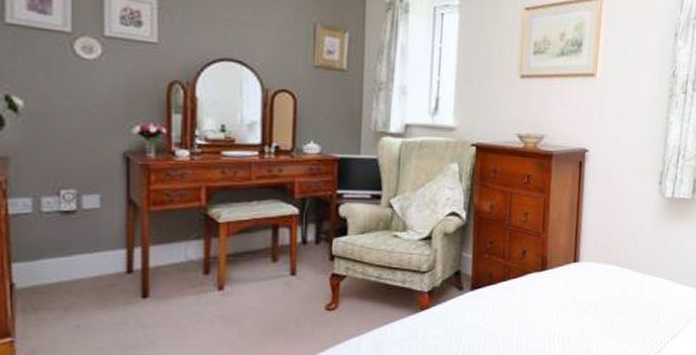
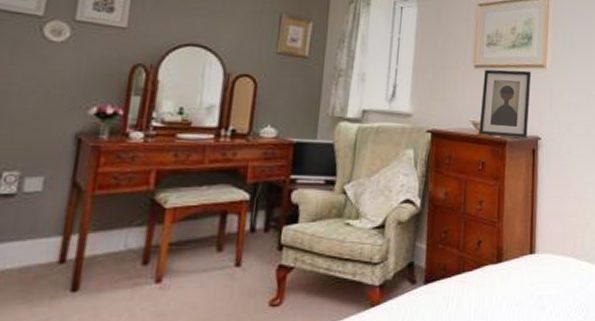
picture frame: none [524,79,581,150] -> present [478,69,532,138]

